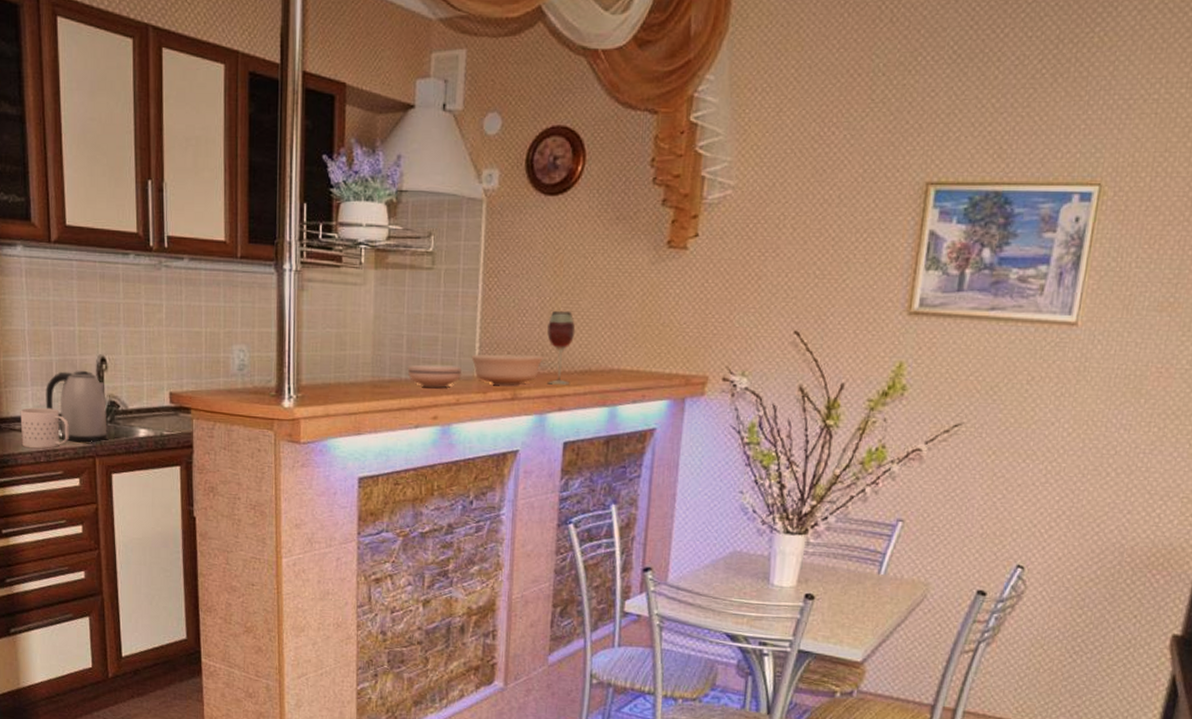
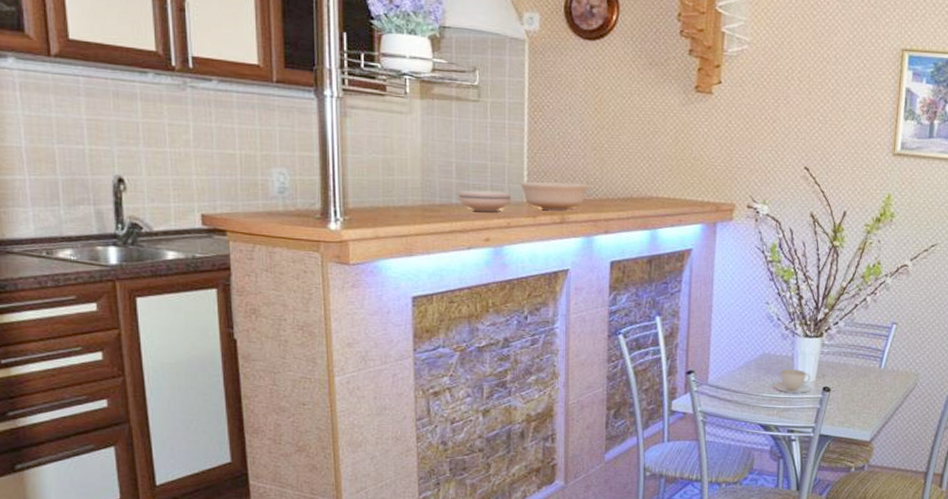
mug: present [20,407,69,449] -> none [19,229,82,273]
kettle: present [46,370,108,443] -> none [50,190,129,266]
wineglass: present [547,311,576,386] -> none [591,144,617,212]
teacup: none [744,570,791,600] -> present [773,369,811,394]

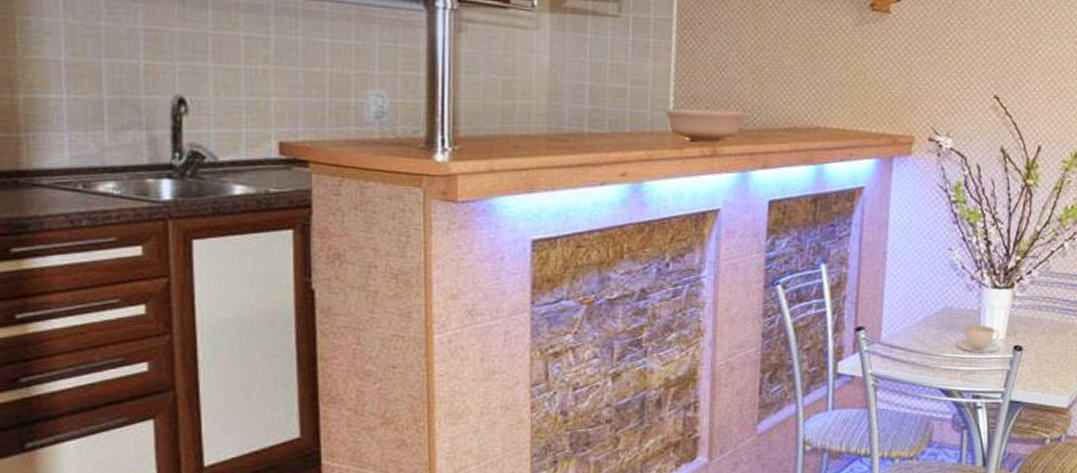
bowl: present [457,190,511,212] -> none [590,117,654,143]

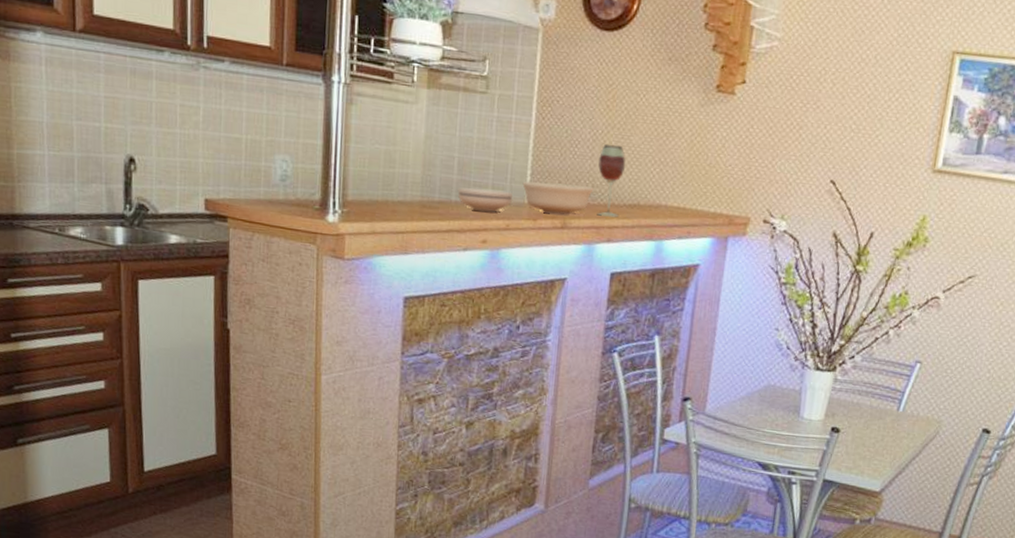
bowl: none [590,117,654,143] -> present [457,187,512,212]
wineglass: none [749,67,779,143] -> present [596,145,626,218]
teacup: present [956,325,1001,354] -> none [776,404,820,432]

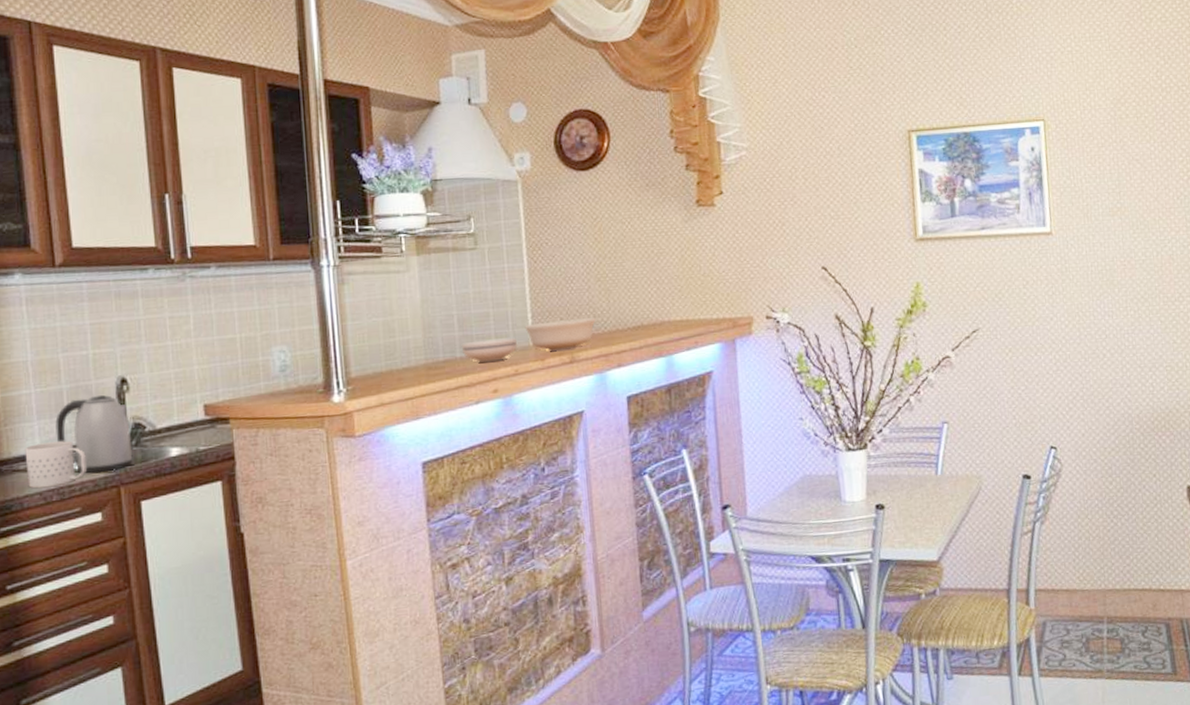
mug: none [35,205,91,251] -> present [25,440,87,489]
kettle: none [65,169,135,247] -> present [55,394,133,474]
wineglass: present [596,145,626,218] -> none [596,274,626,344]

